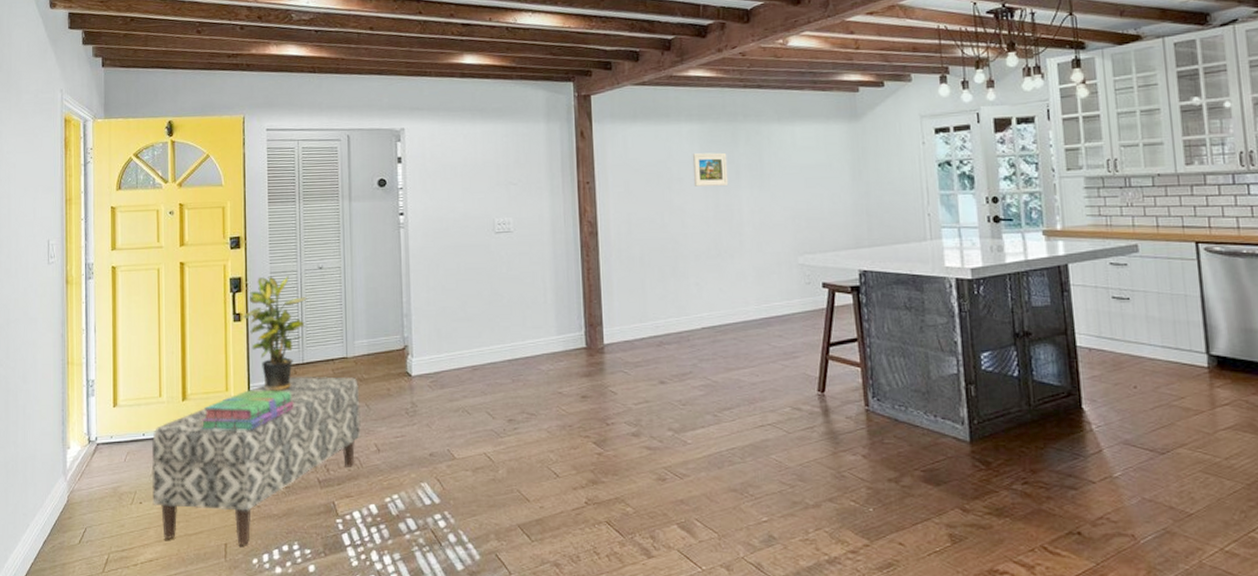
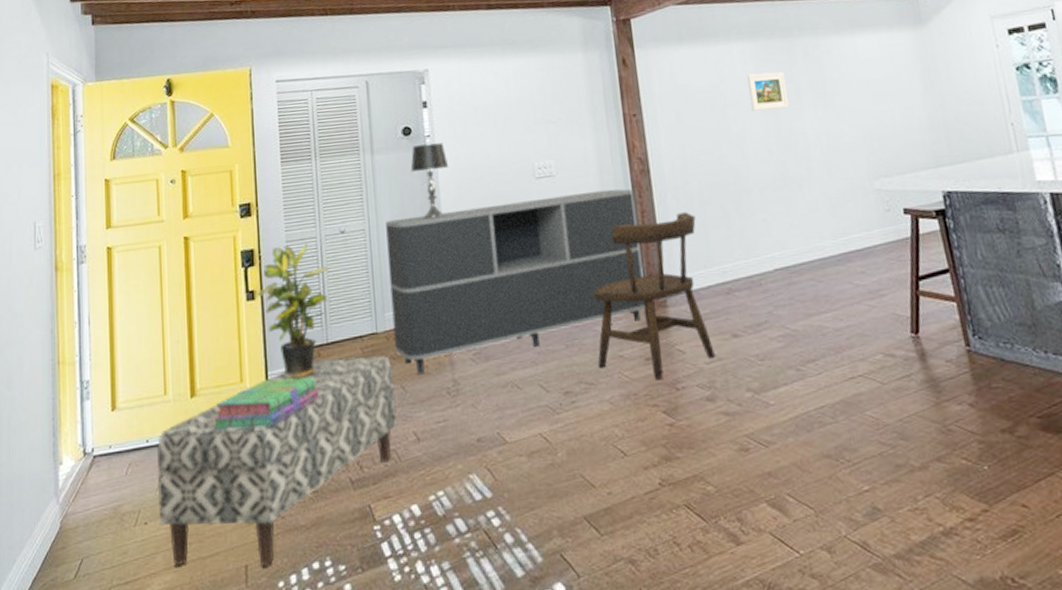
sideboard: none [359,247,585,395] -> present [386,188,646,374]
table lamp: none [384,195,418,262] -> present [410,143,449,220]
dining chair: none [539,272,643,414] -> present [593,212,715,379]

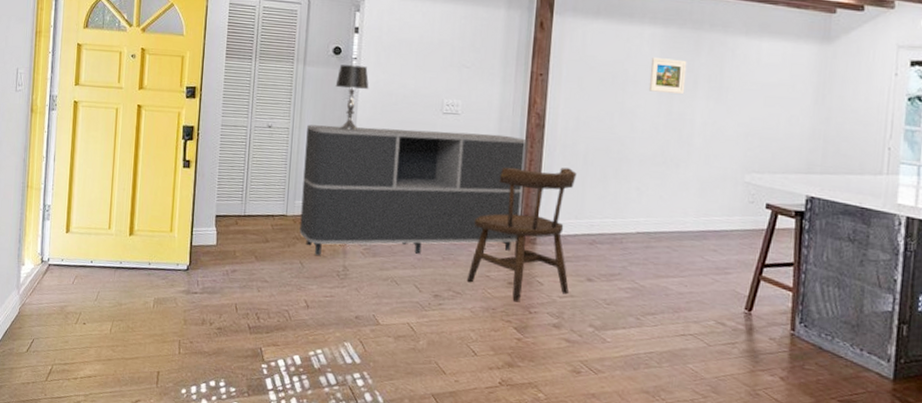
bench: present [157,355,397,567] -> none [95,226,295,376]
stack of books: present [213,377,319,430] -> none [144,233,233,271]
potted plant: present [255,243,329,380] -> none [191,128,254,239]

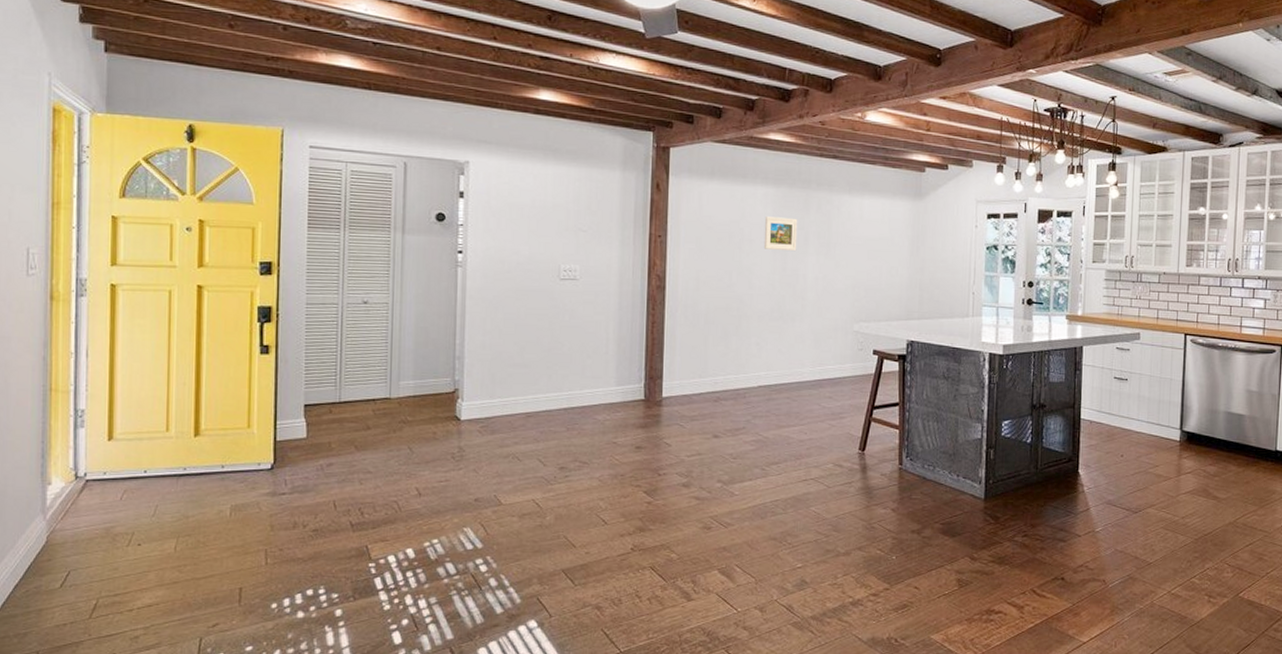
sideboard: present [299,124,525,255] -> none [406,297,647,438]
table lamp: present [335,65,369,131] -> none [440,232,479,303]
dining chair: present [466,167,577,301] -> none [593,328,699,465]

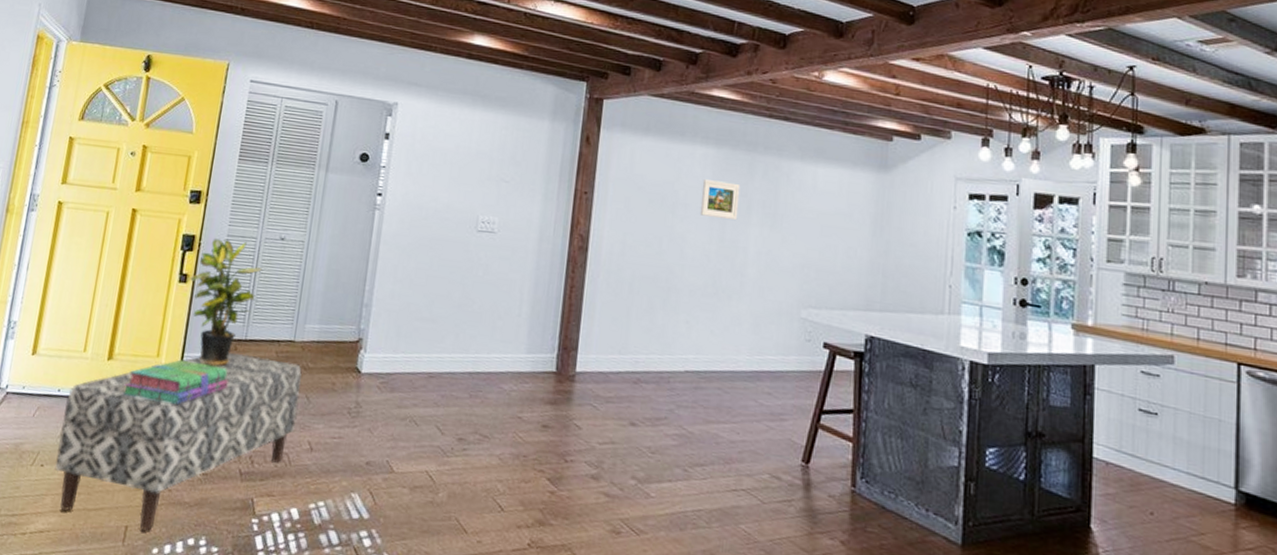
bench: none [154,415,402,590] -> present [55,352,302,532]
stack of books: none [216,428,327,470] -> present [122,359,228,405]
potted plant: none [270,307,348,431] -> present [188,238,262,367]

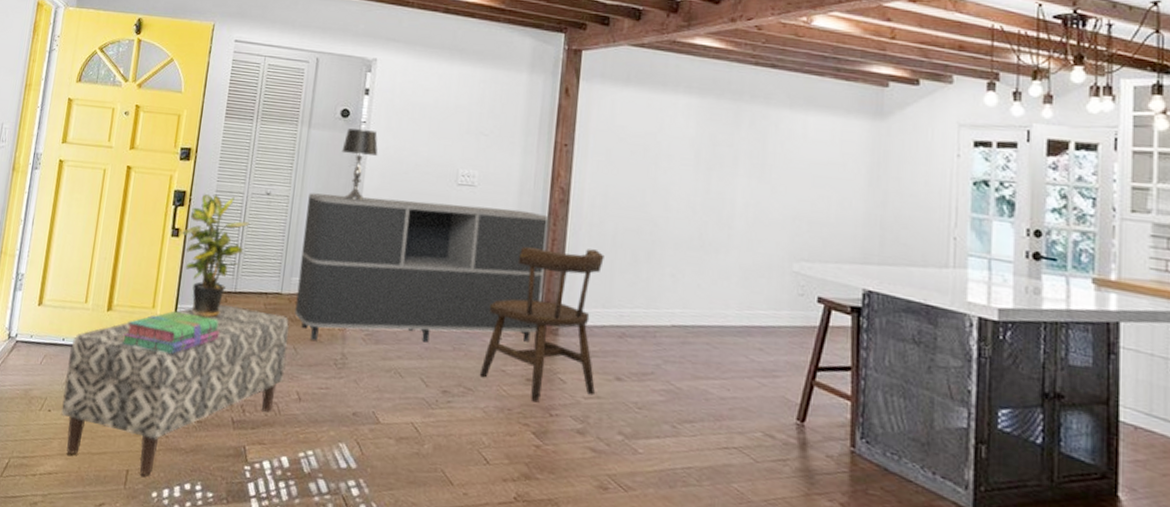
sideboard: none [307,238,566,390] -> present [294,193,548,342]
table lamp: none [360,173,398,248] -> present [341,128,378,202]
dining chair: none [495,293,621,448] -> present [479,246,604,401]
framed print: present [699,179,741,220] -> none [684,130,726,171]

